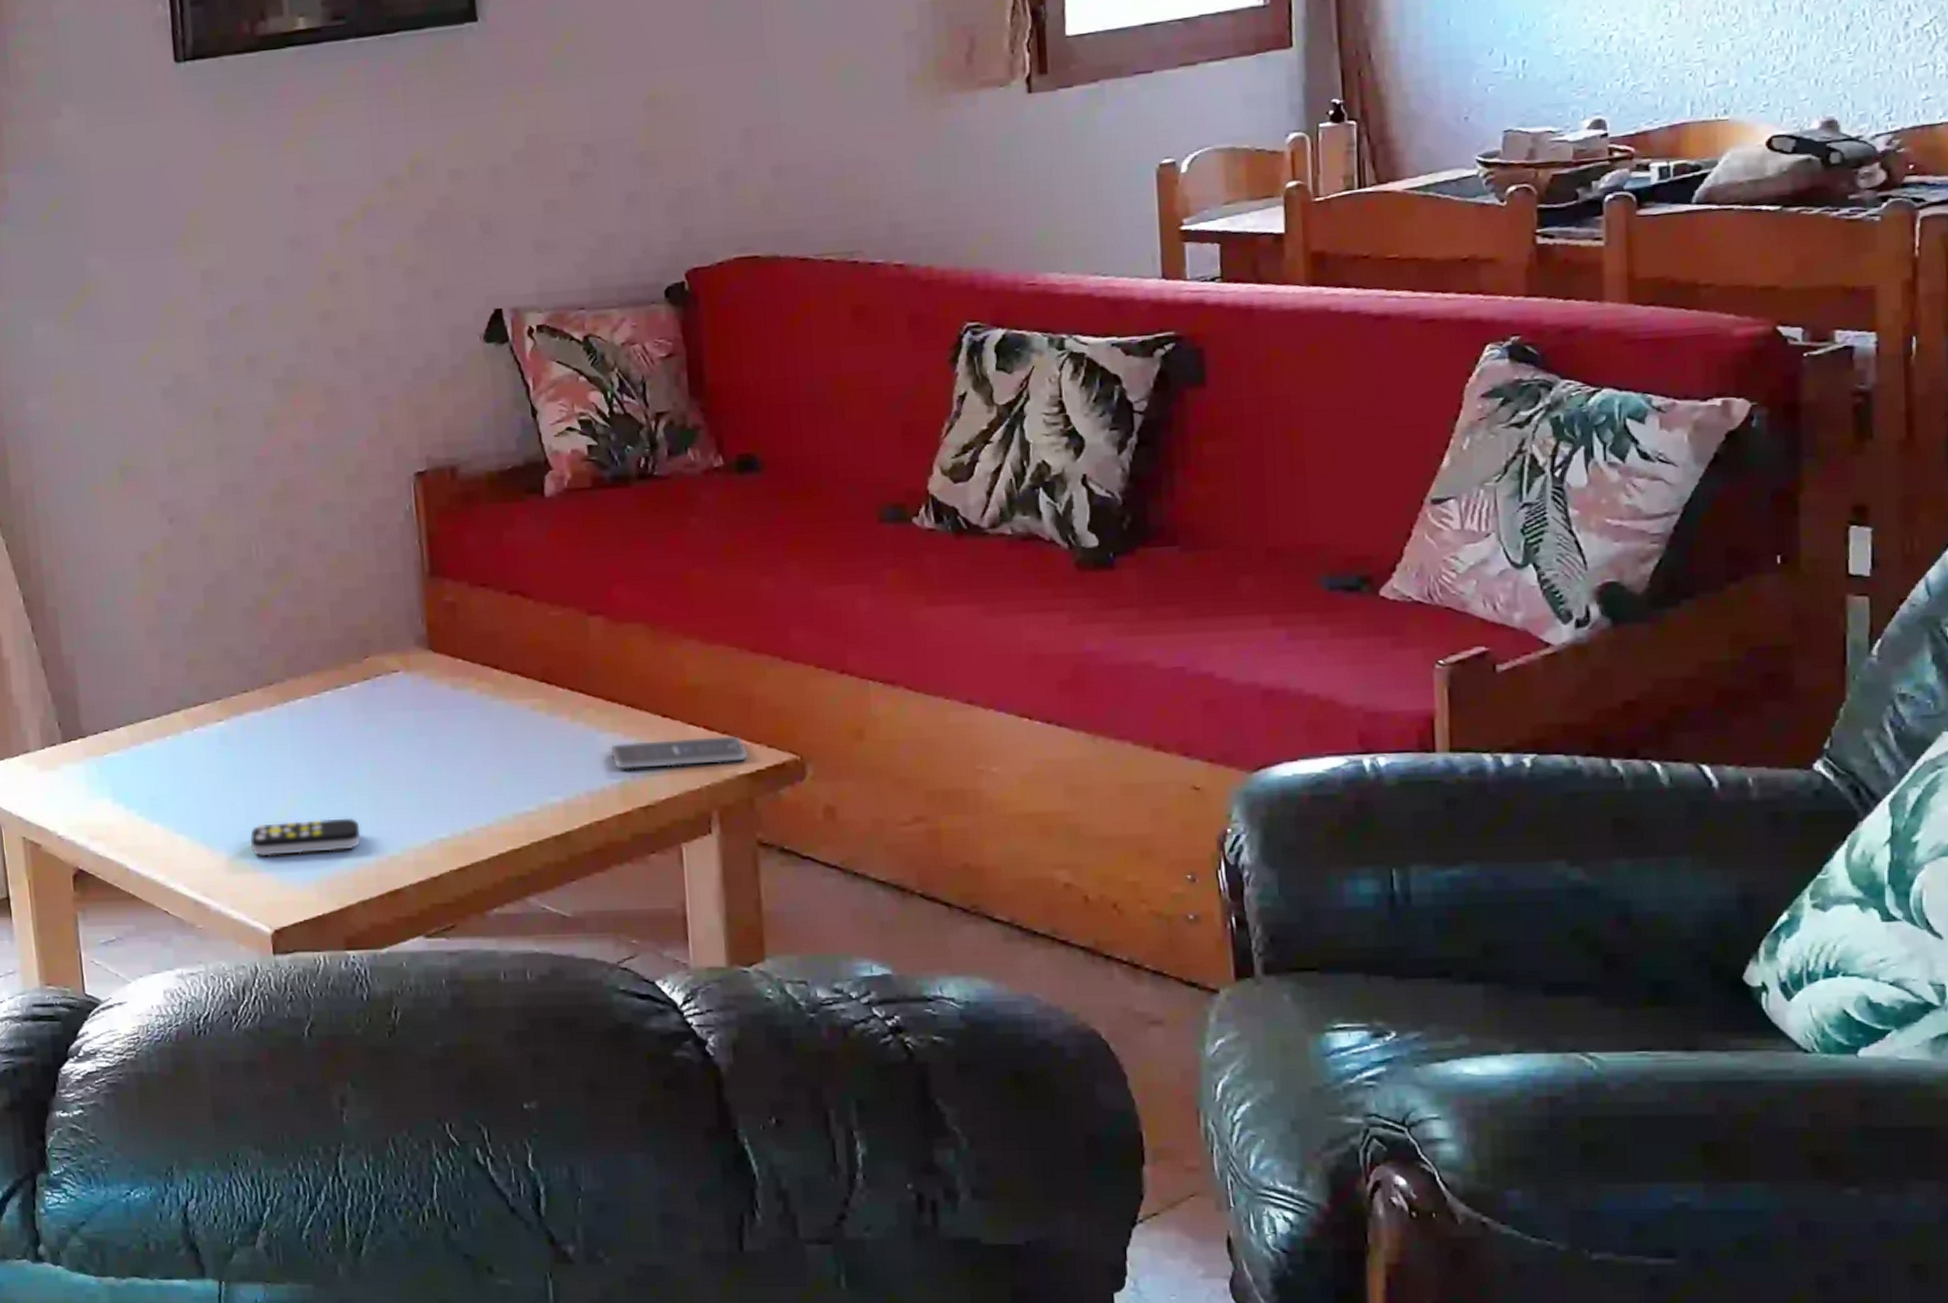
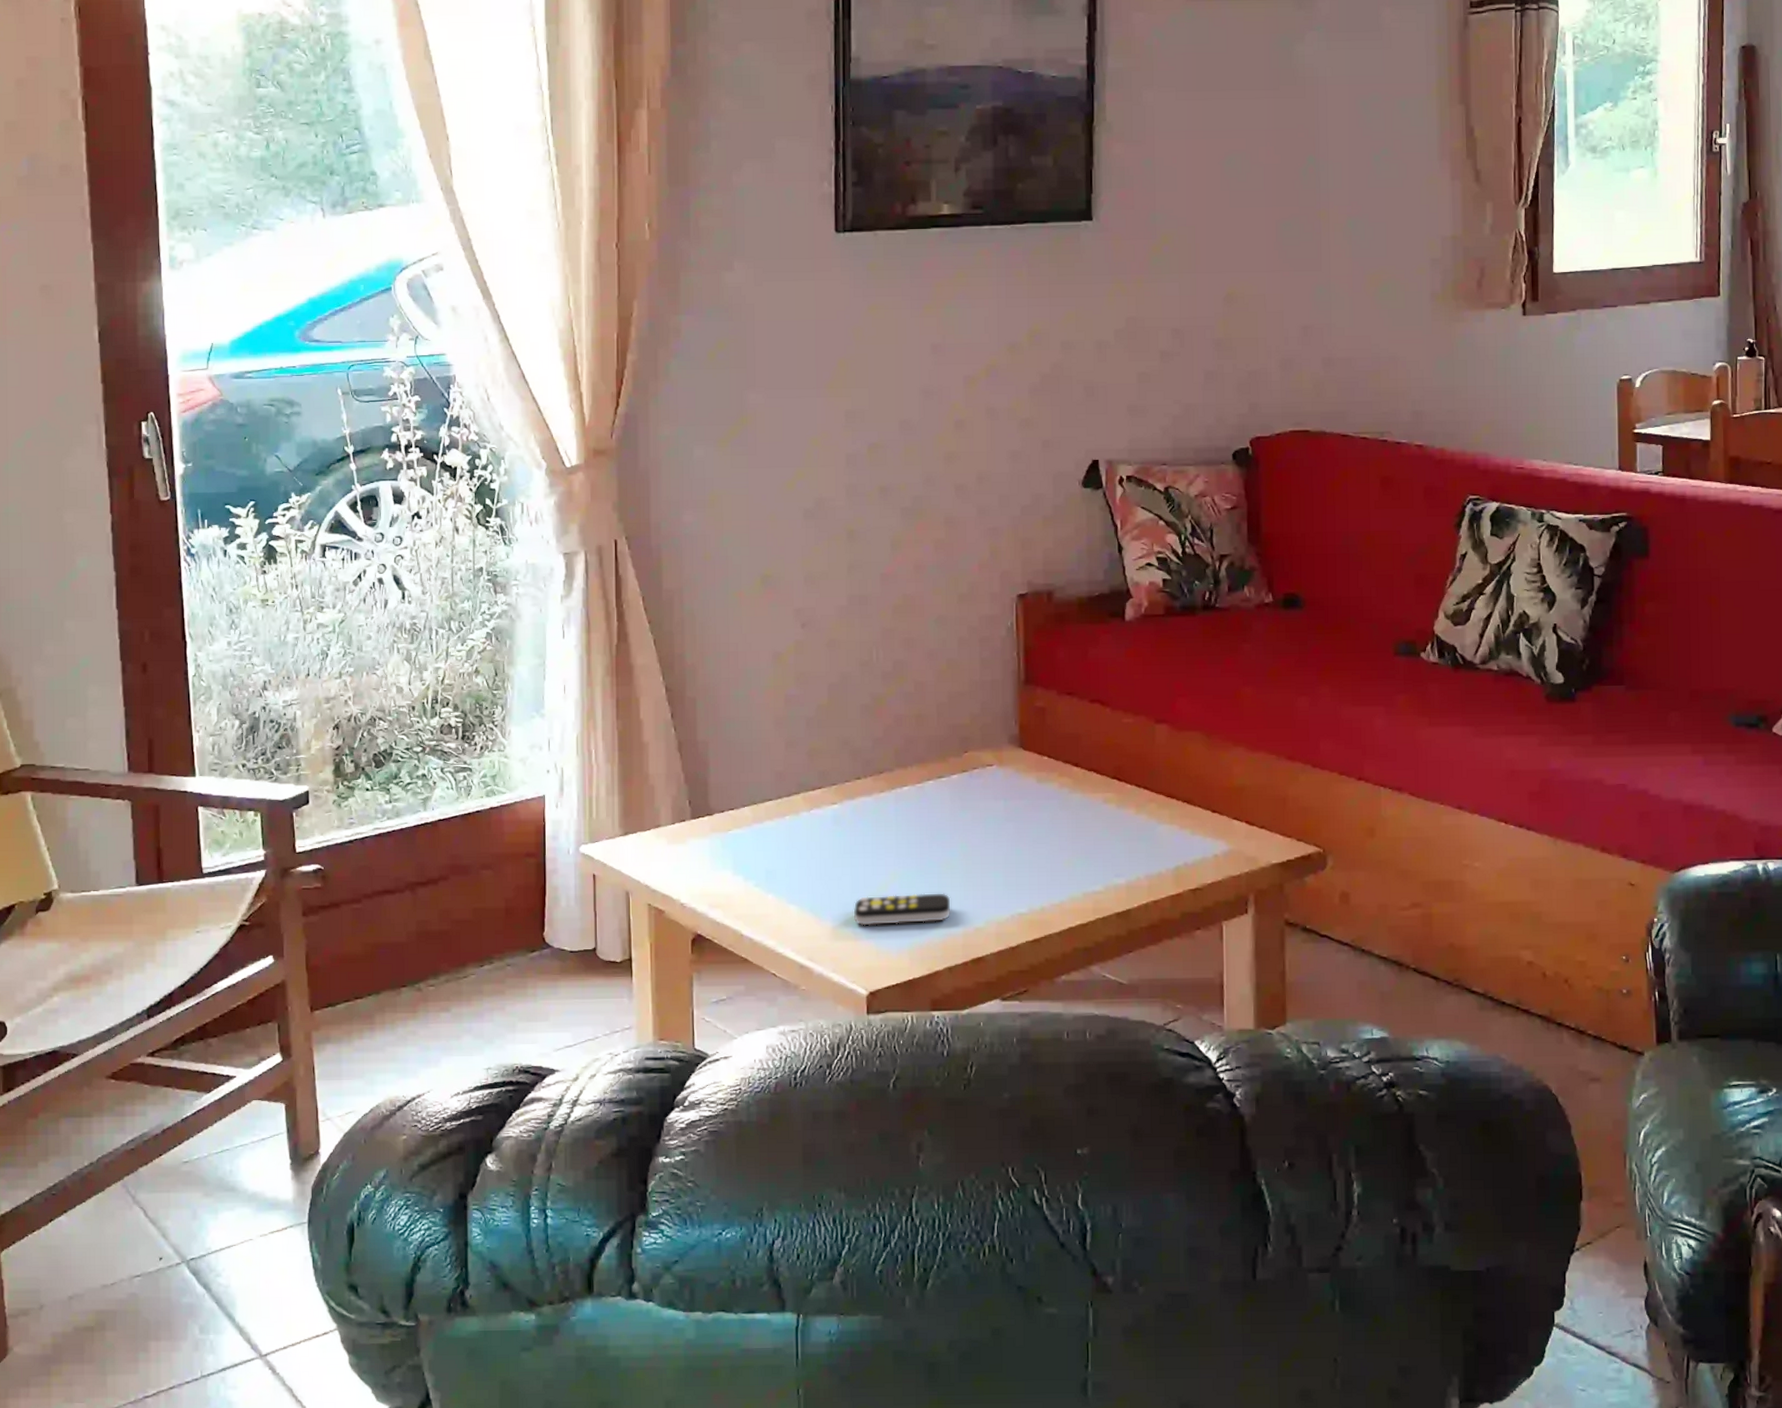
smartphone: present [610,736,748,769] -> none [1167,830,1281,856]

